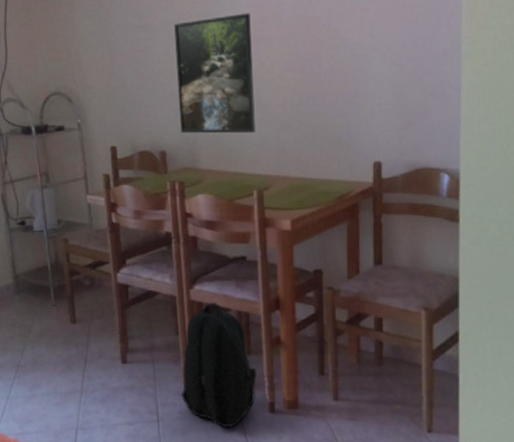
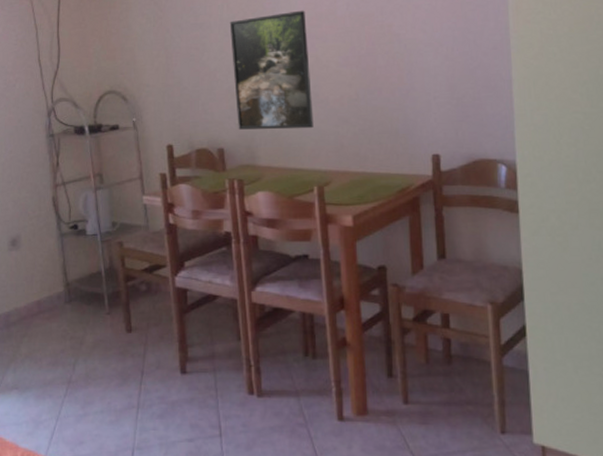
backpack: present [181,302,257,428] -> none [245,303,323,440]

